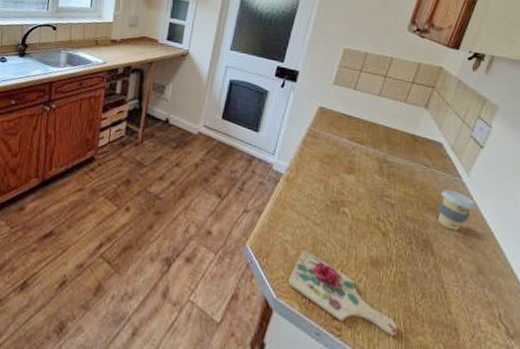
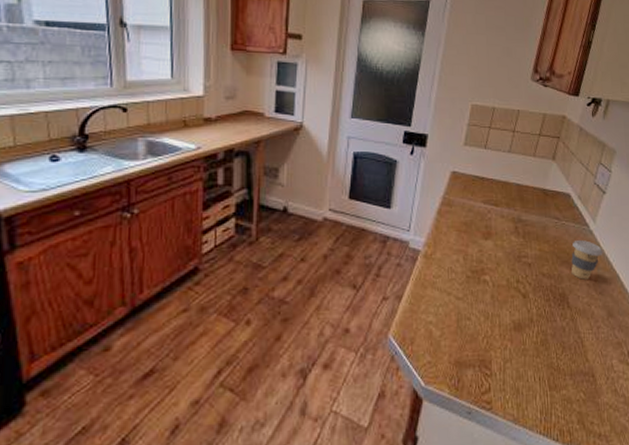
cutting board: present [288,250,398,336] -> none [435,328,544,396]

